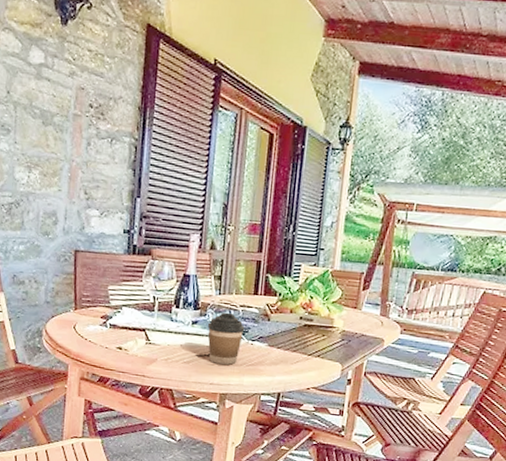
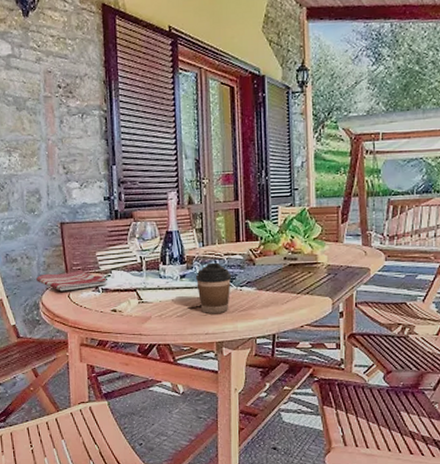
dish towel: none [43,301,116,322] -> present [36,270,107,292]

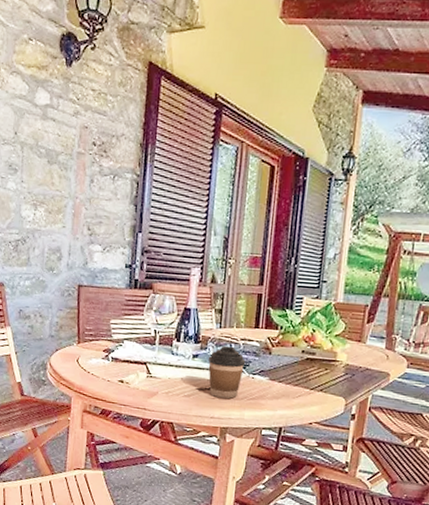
dish towel: present [36,270,107,292] -> none [47,335,118,355]

